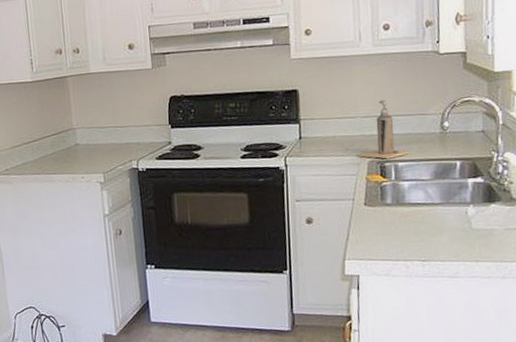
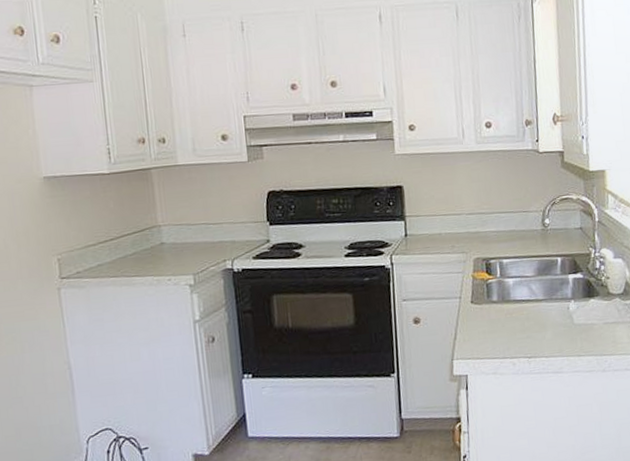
soap dispenser: present [358,99,409,159] -> none [463,196,513,256]

